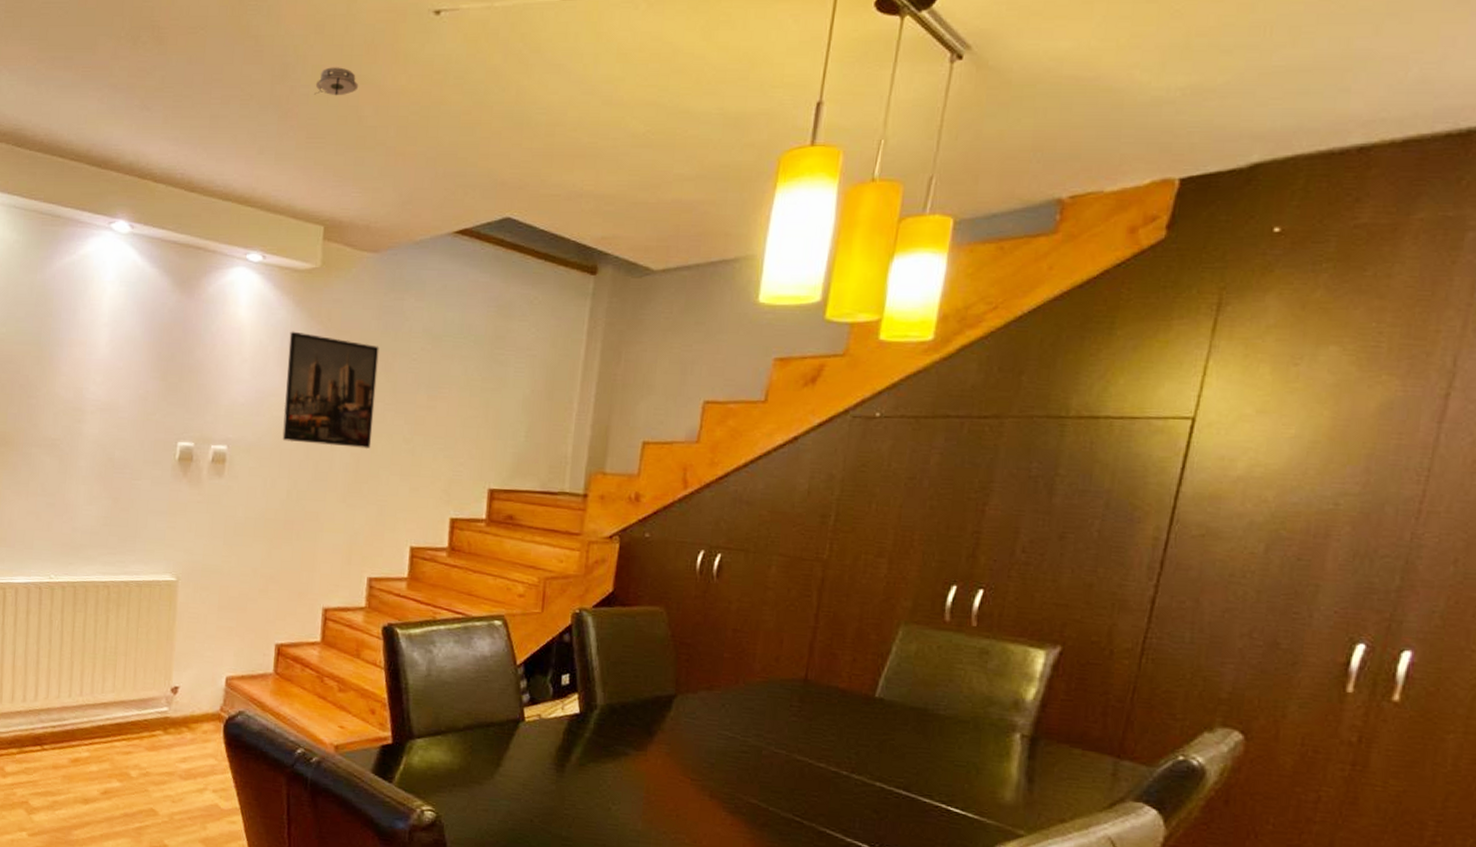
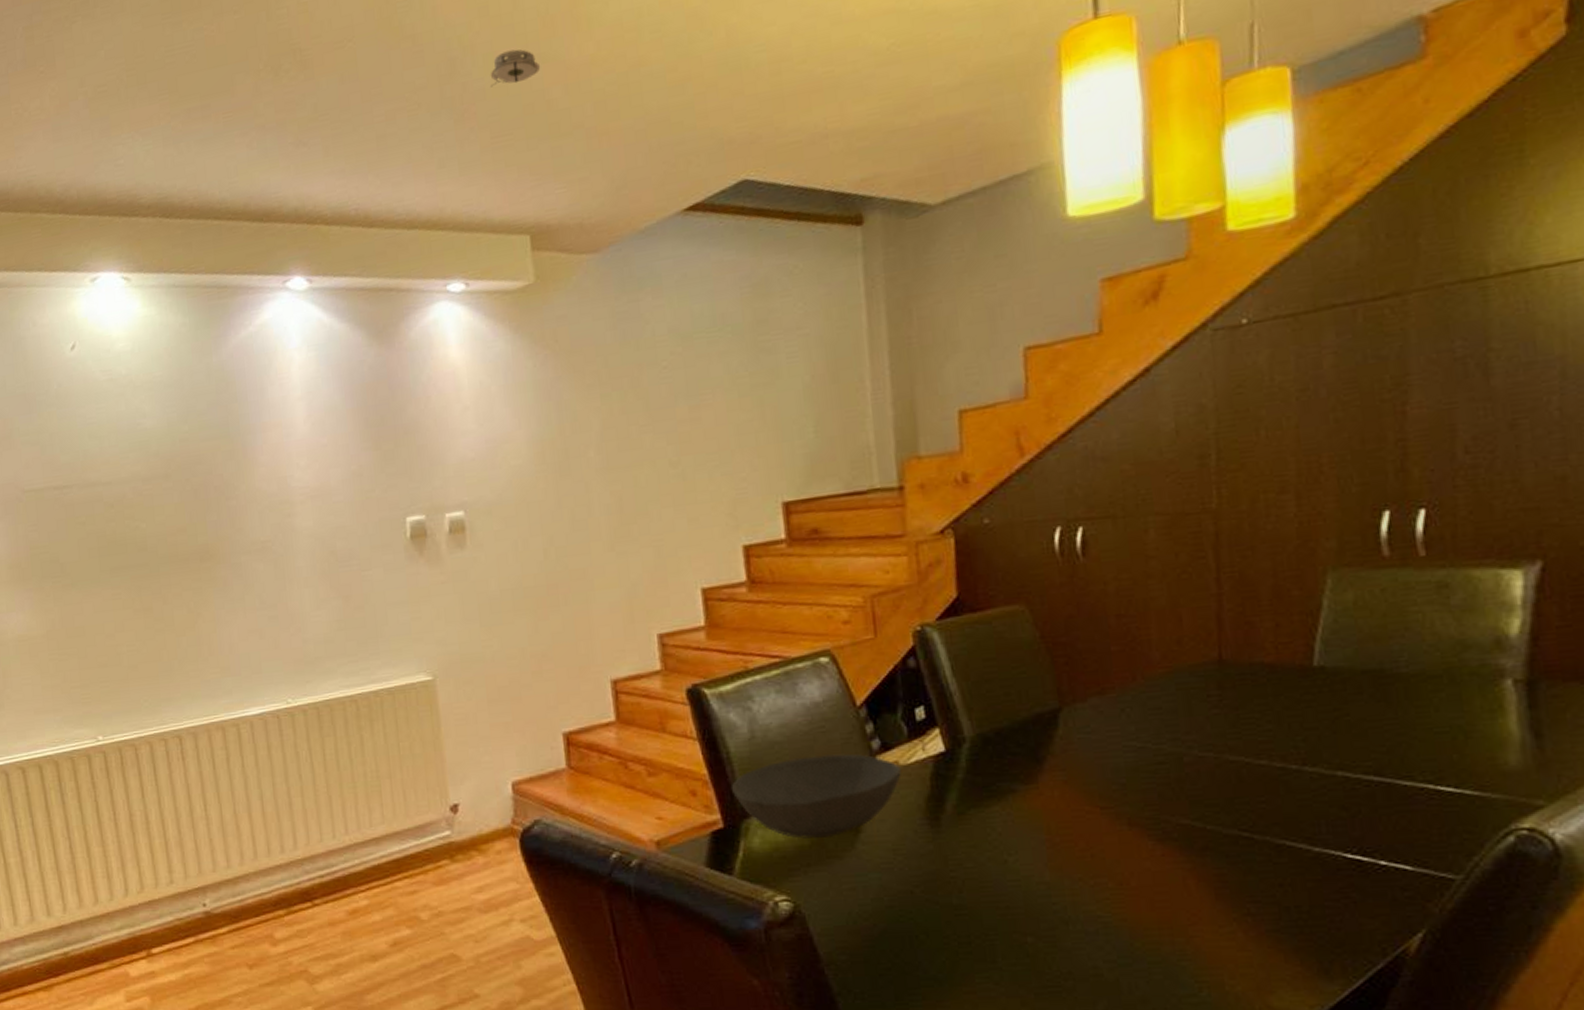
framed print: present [282,331,379,450] -> none [513,360,633,493]
bowl: none [403,697,542,766] -> present [731,753,901,839]

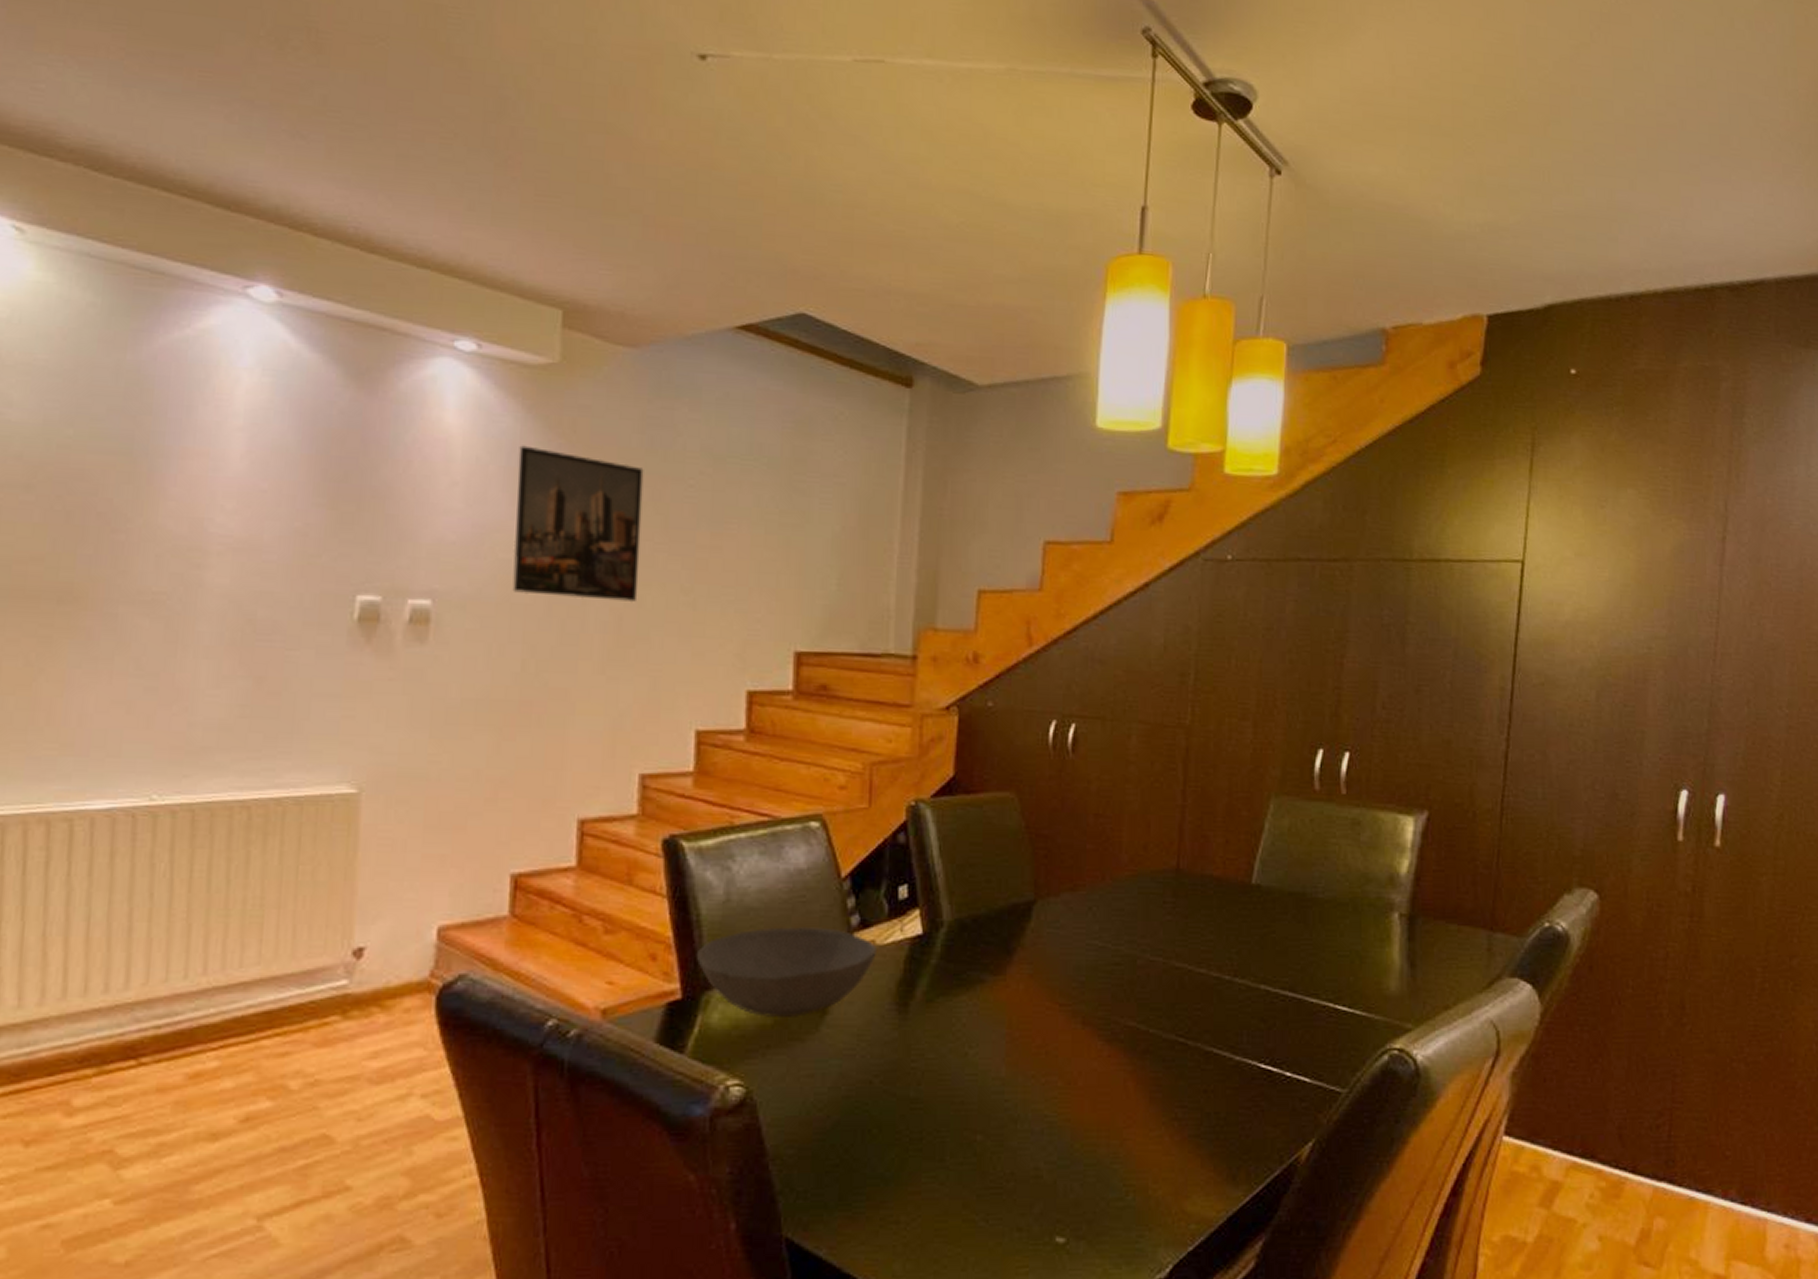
smoke detector: present [490,49,541,87] -> none [544,108,604,146]
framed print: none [513,360,633,493] -> present [512,445,644,603]

